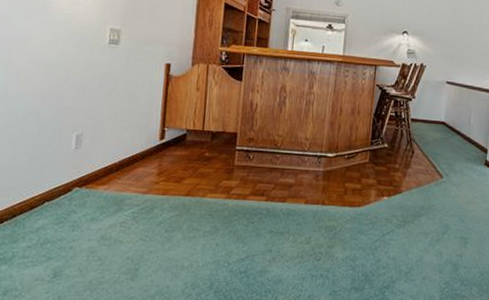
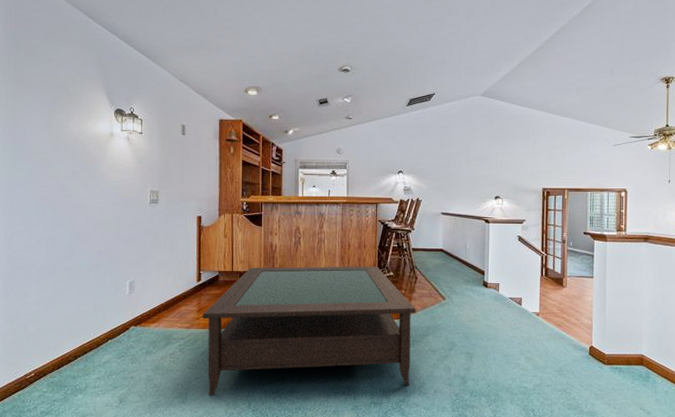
coffee table: none [162,127,410,273] -> present [202,266,416,395]

